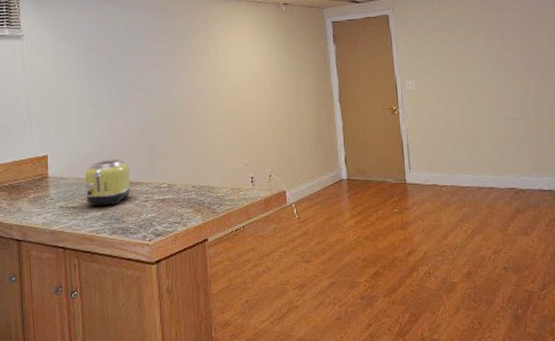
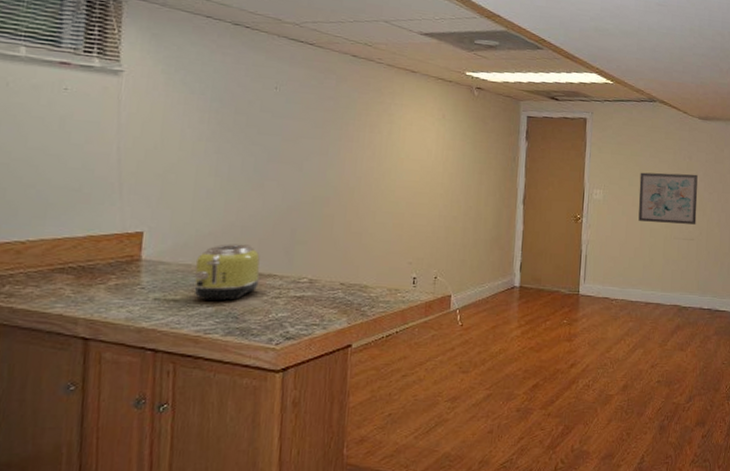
wall art: none [450,53,521,106] -> present [638,172,698,225]

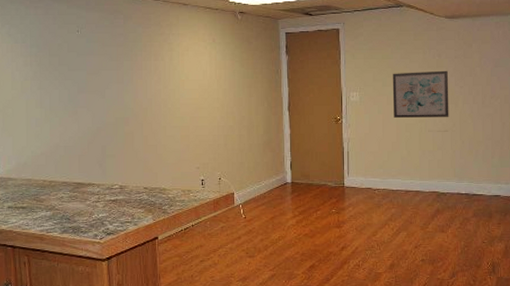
toaster: present [194,244,261,301] -> none [34,161,83,206]

